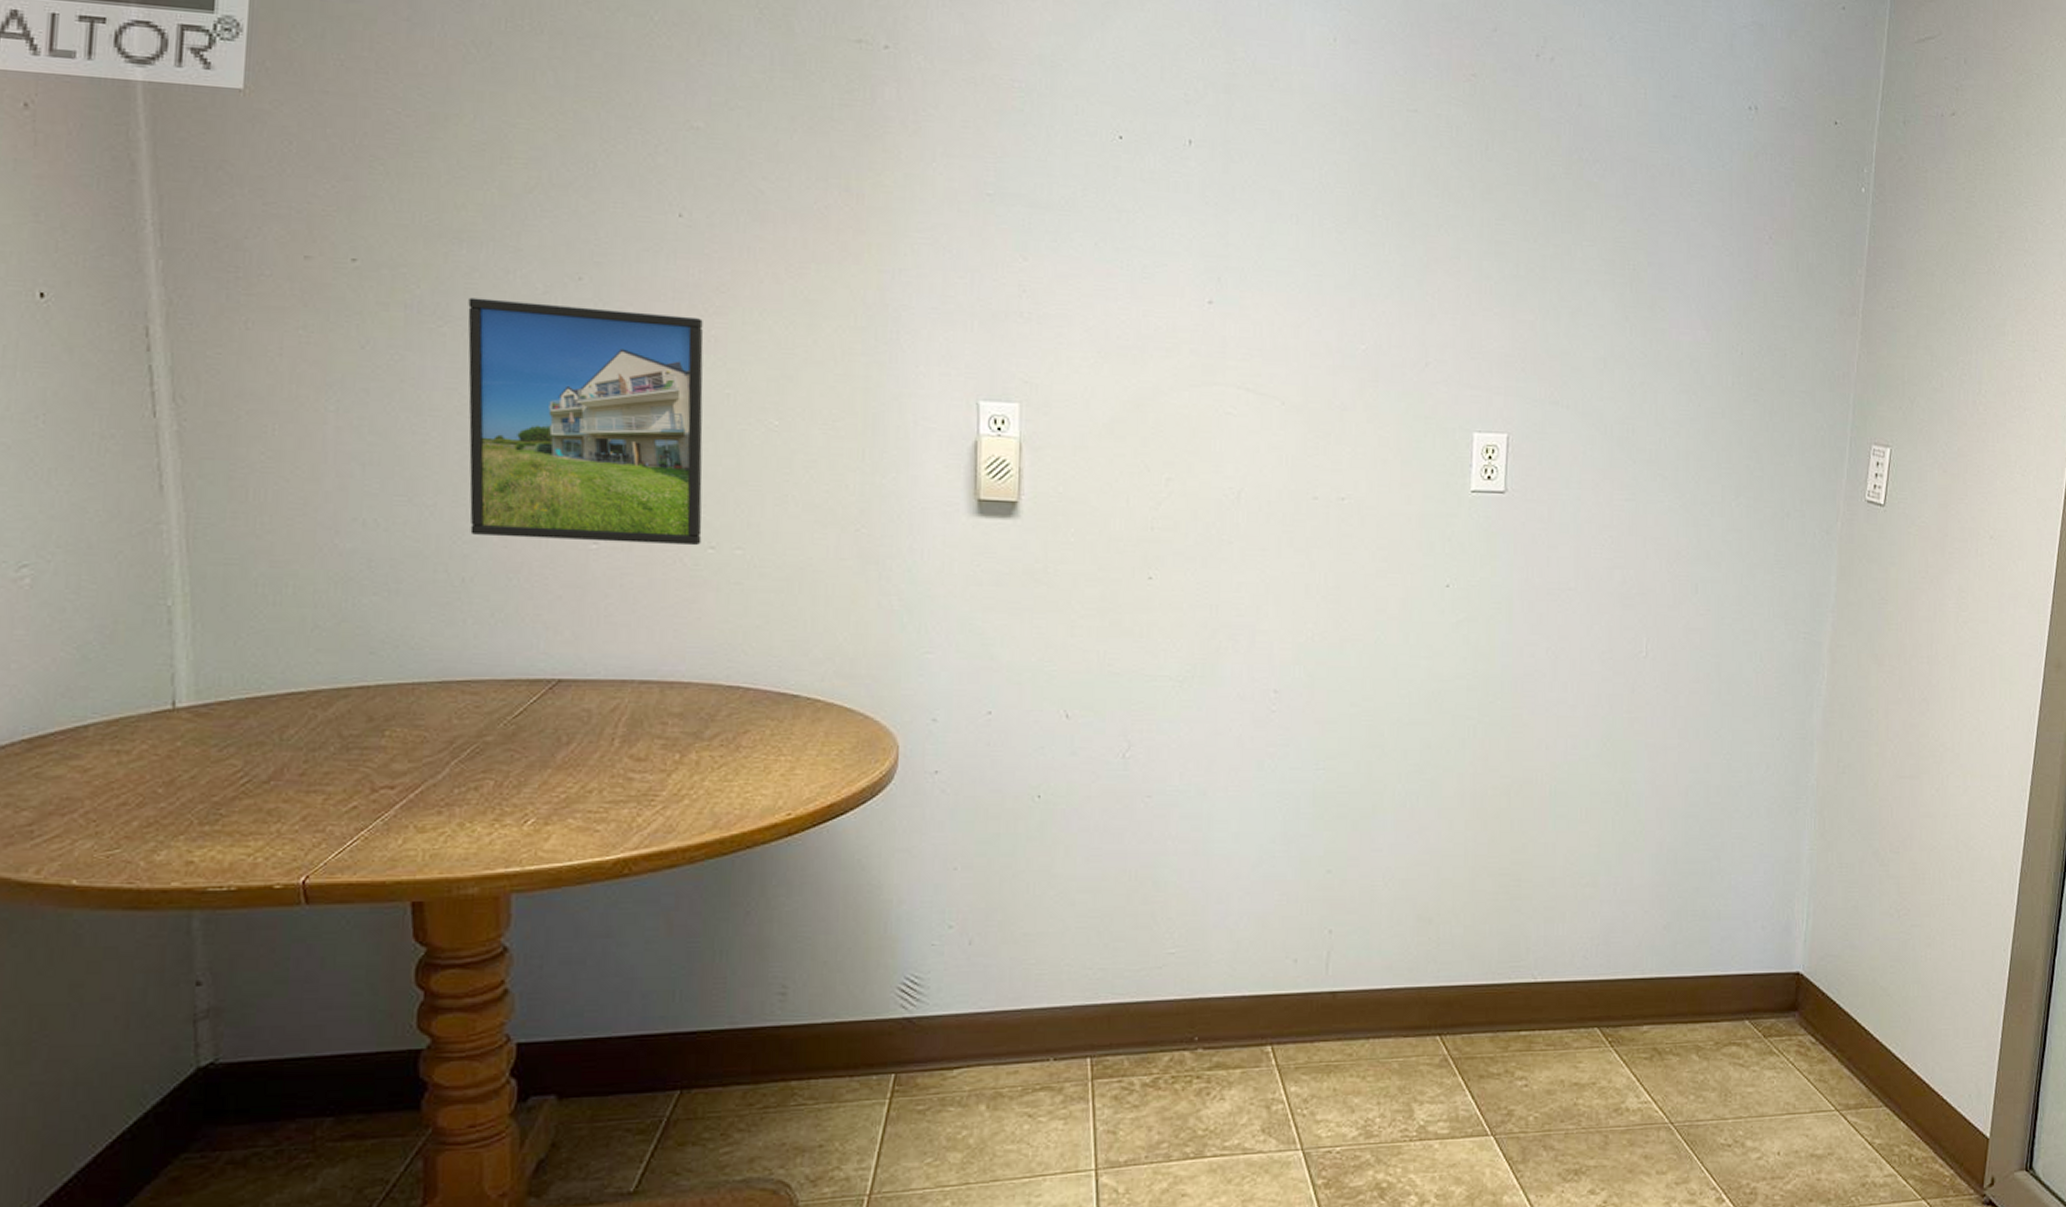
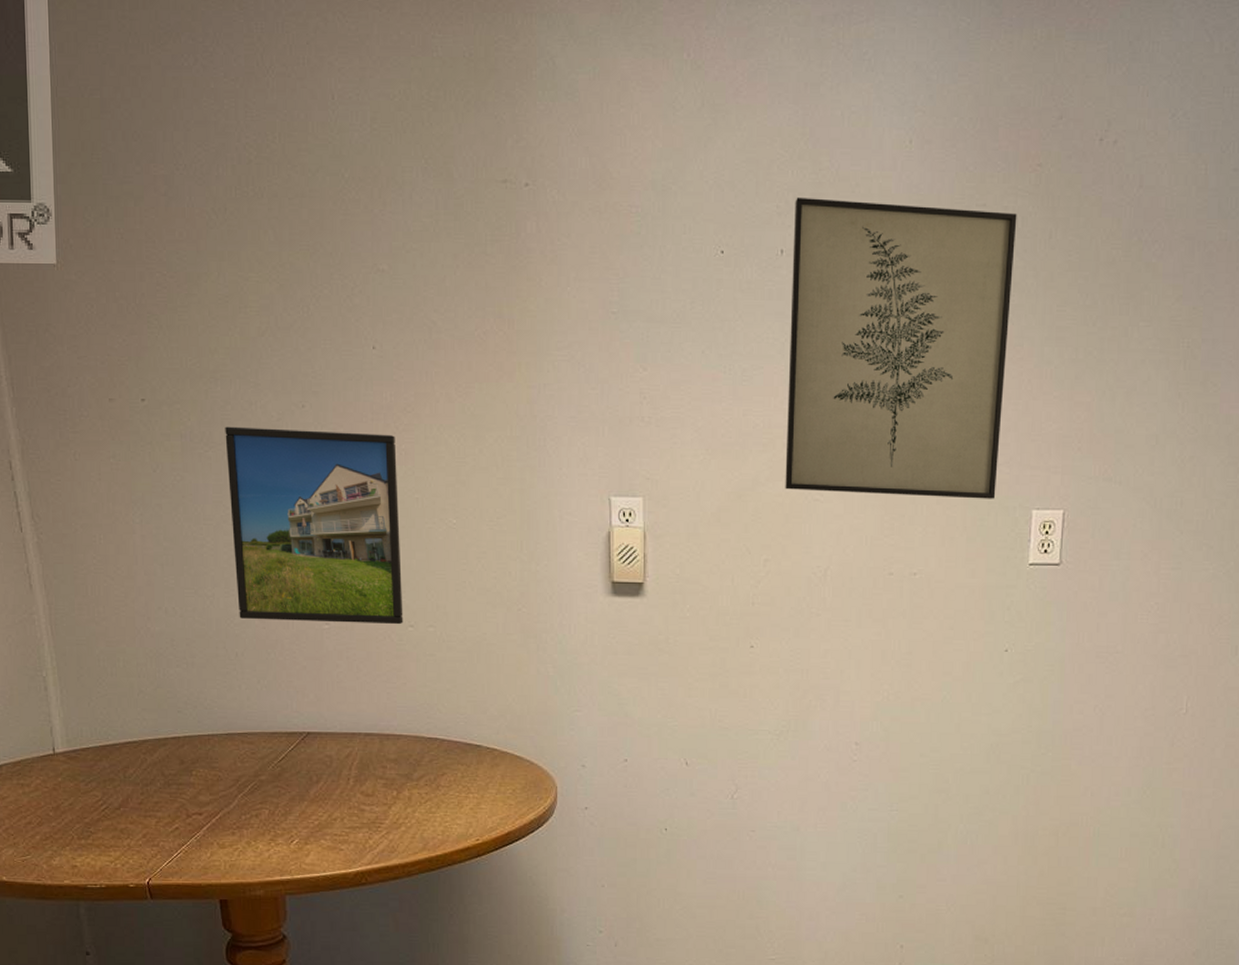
wall art: none [1192,86,1451,420] -> present [785,197,1017,499]

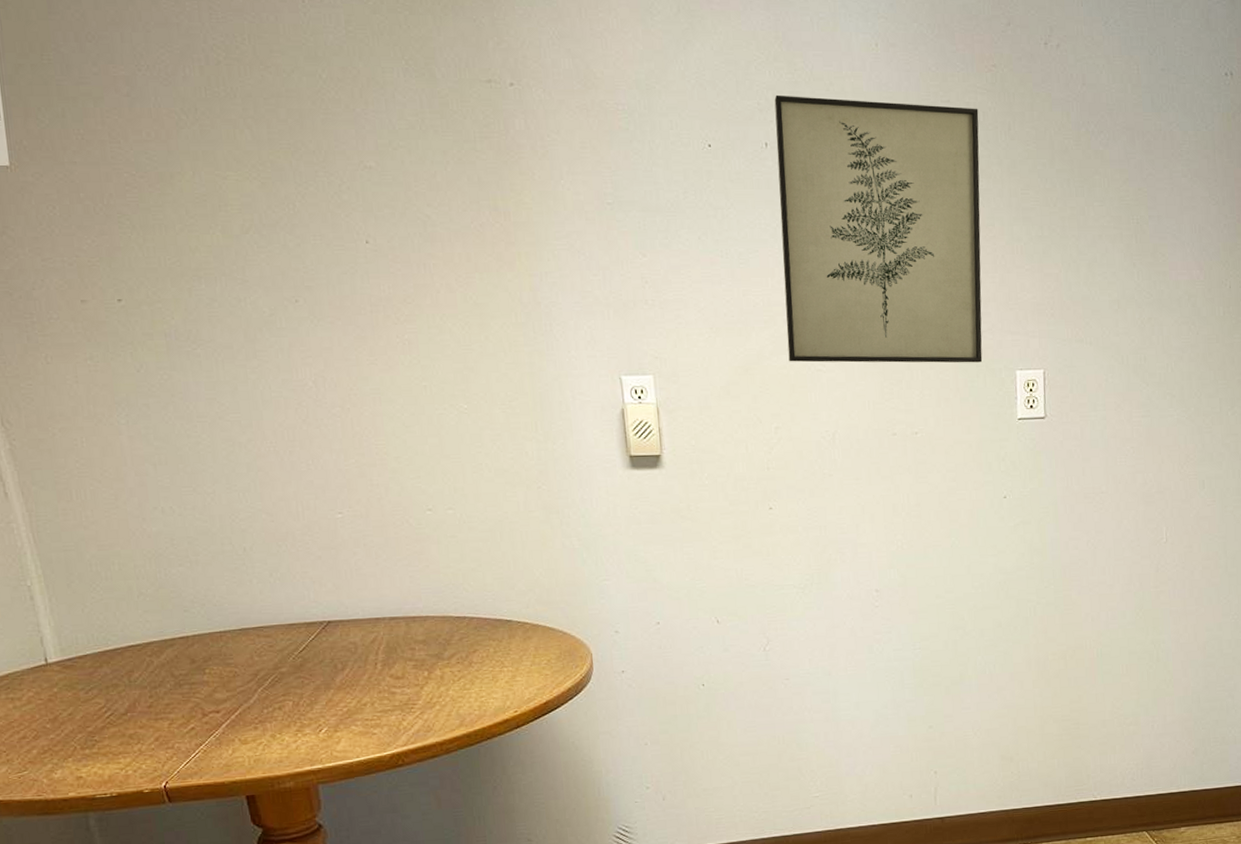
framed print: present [225,426,403,625] -> none [213,323,421,514]

